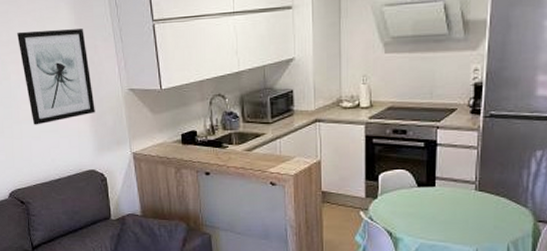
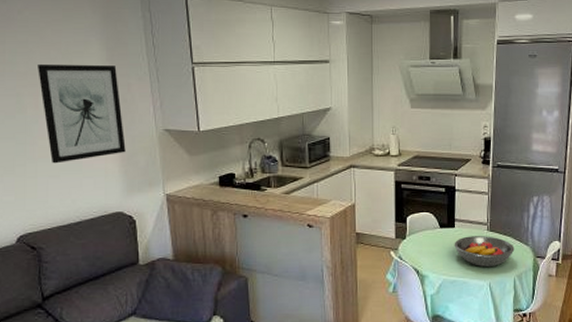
fruit bowl: none [434,196,510,230] -> present [454,236,515,267]

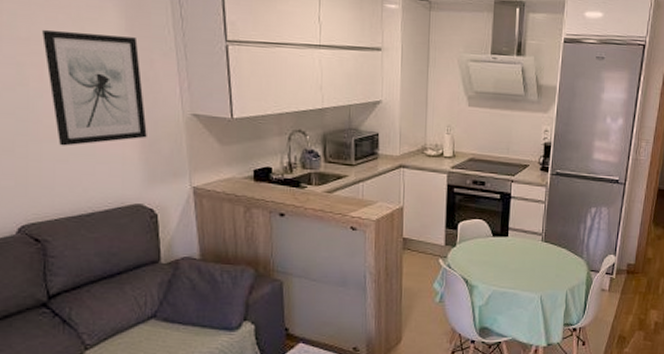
fruit bowl: present [454,236,515,267] -> none [506,246,569,279]

